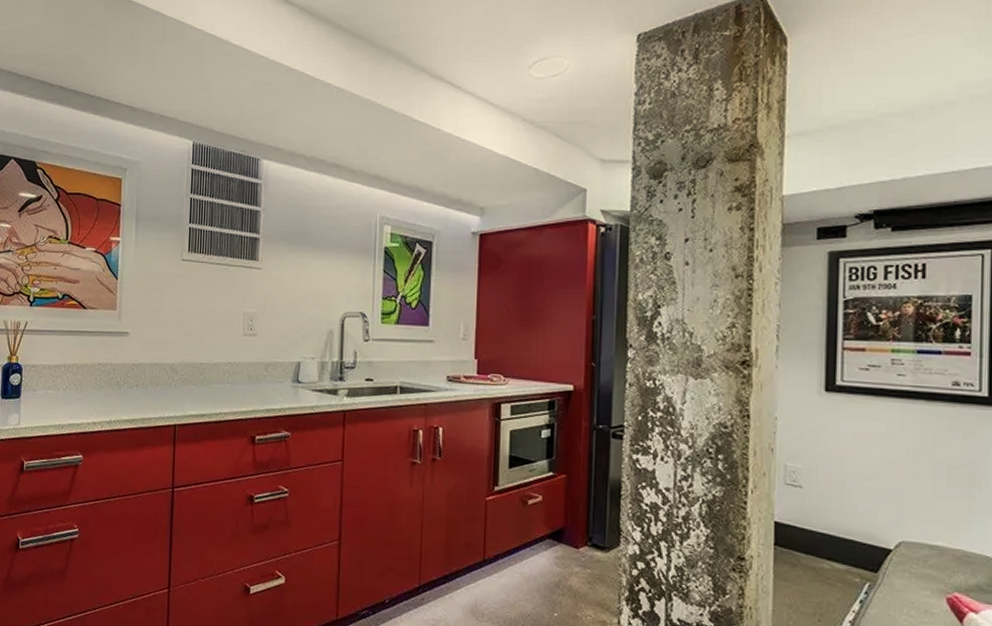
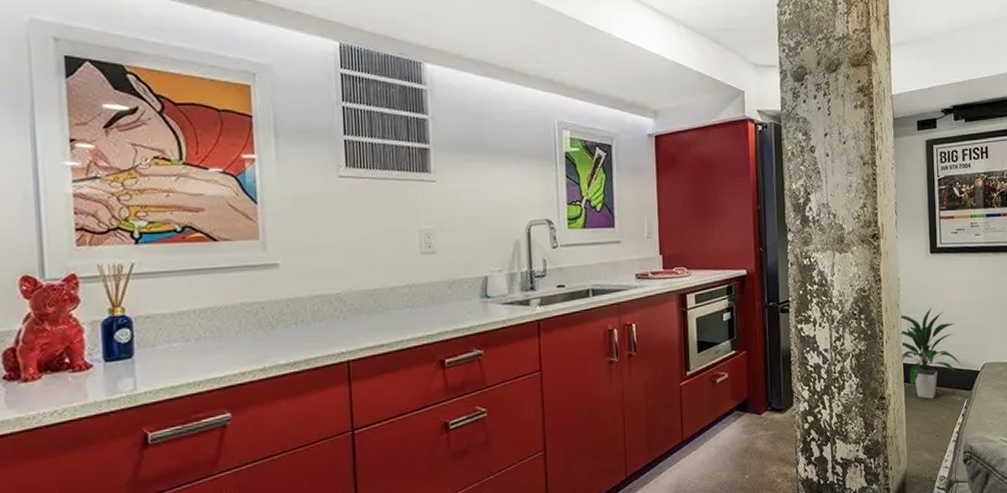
indoor plant: none [771,457,862,573] -> present [899,306,960,399]

